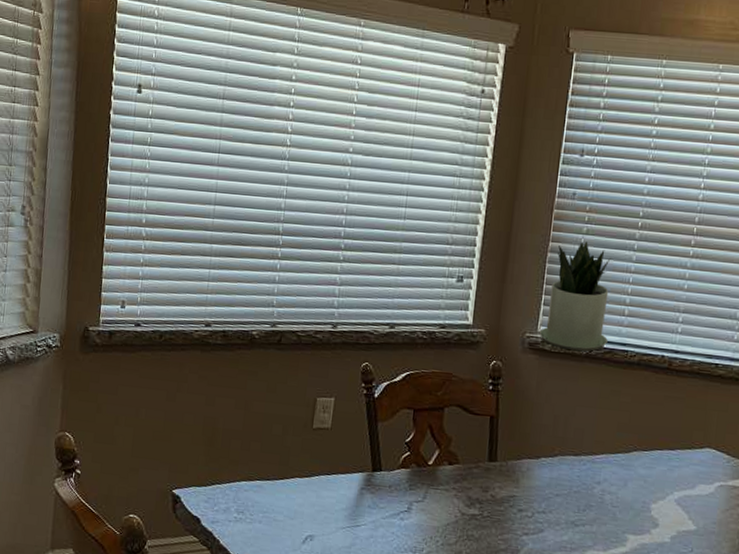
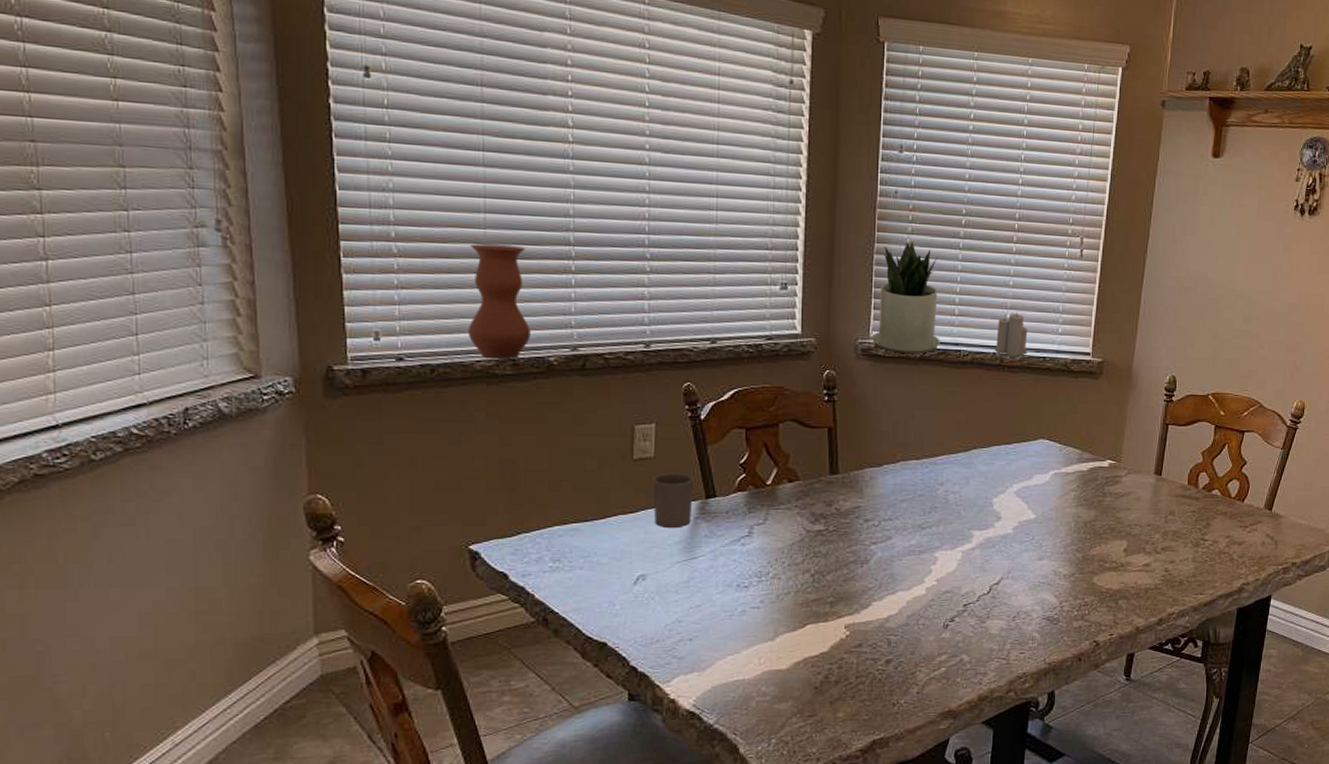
vase: none [191,231,243,331] -> present [469,244,530,360]
mug: none [326,443,364,496] -> present [652,472,695,529]
candle: none [663,315,701,362] -> present [994,311,1028,357]

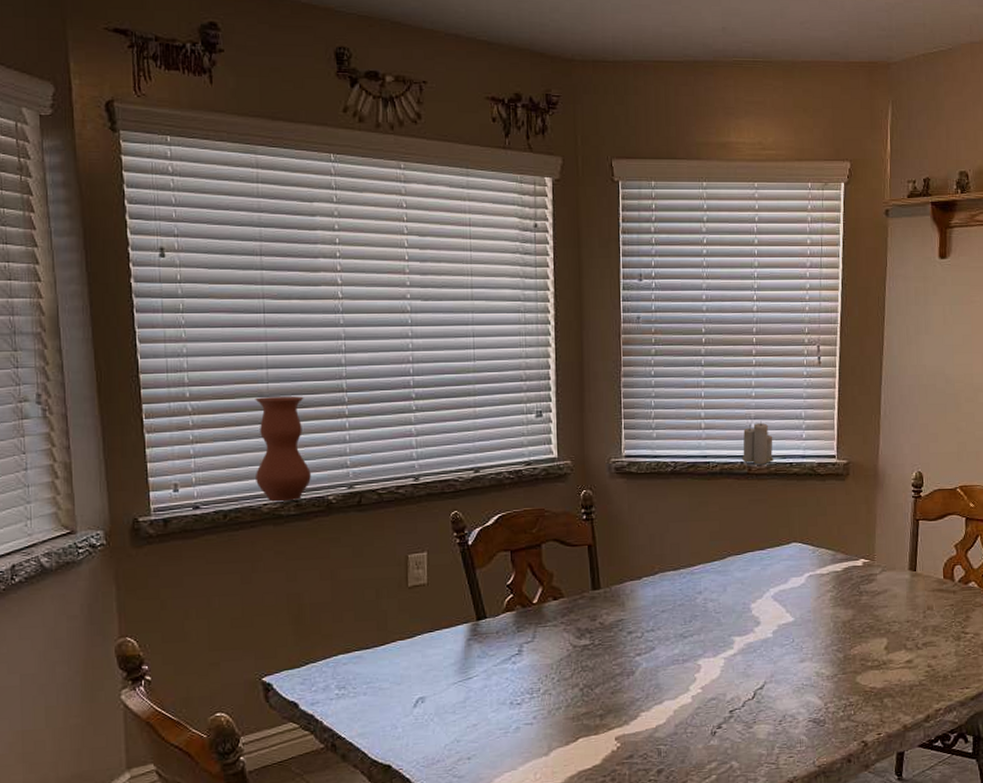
mug: present [652,472,695,529] -> none [426,597,466,651]
planter: present [871,241,940,354] -> none [623,362,689,470]

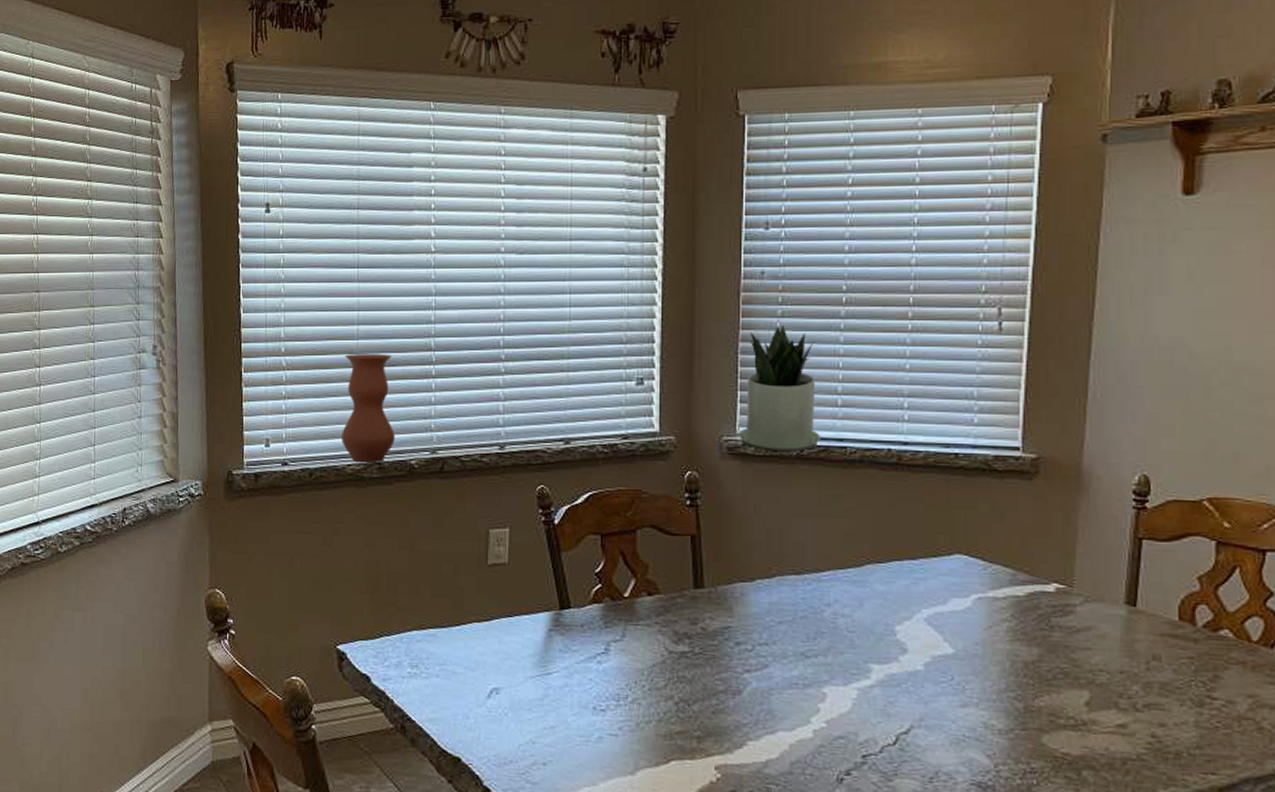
planter: none [623,362,689,470] -> present [738,325,821,453]
candle: present [742,421,774,465] -> none [889,399,933,454]

